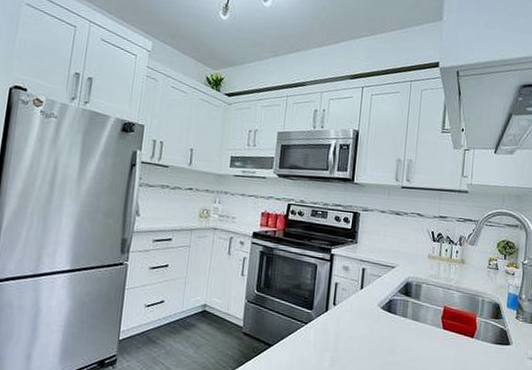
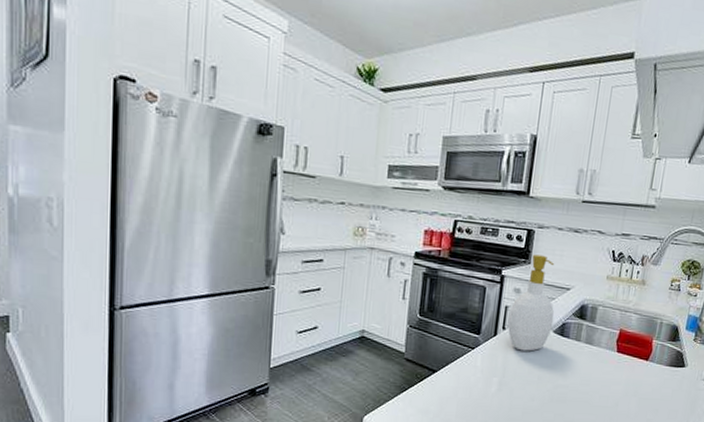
soap bottle: none [338,235,381,327] -> present [507,254,555,351]

